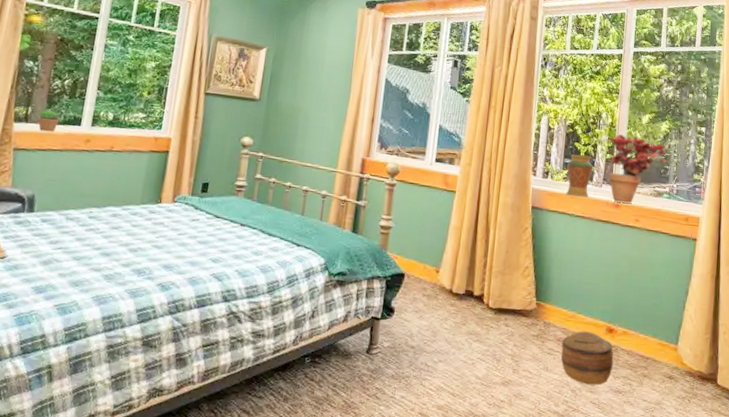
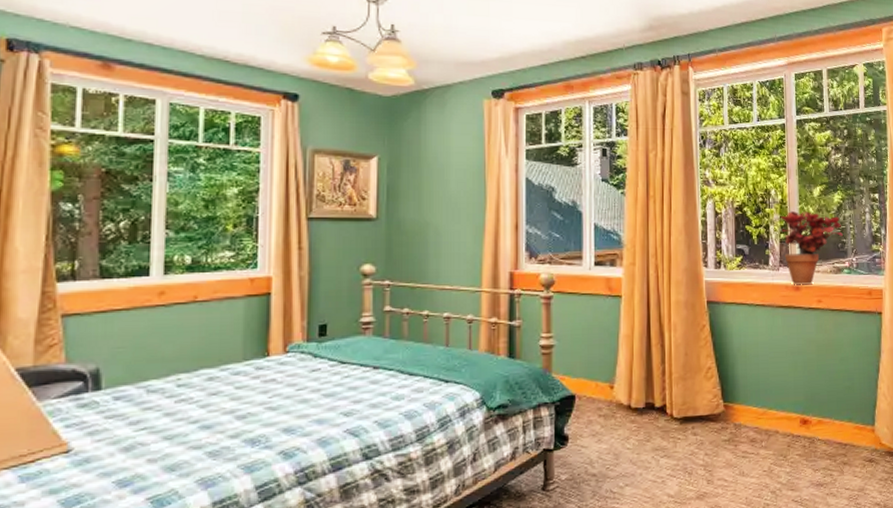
succulent plant: present [36,110,62,132] -> none [86,261,122,289]
basket: present [561,331,614,385] -> none [755,426,812,483]
decorative vase: present [566,154,593,198] -> none [740,238,768,285]

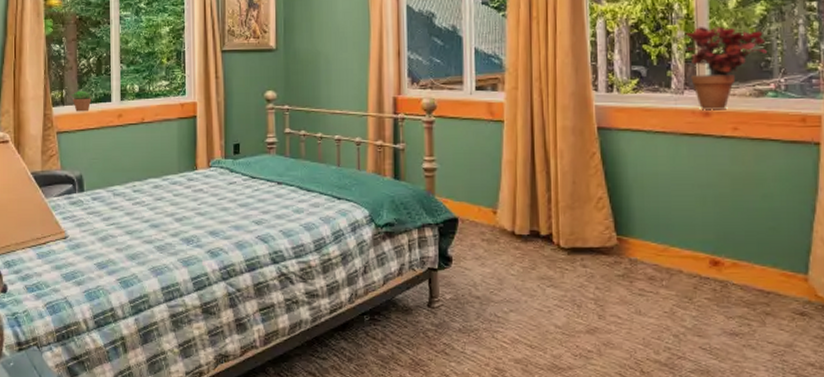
succulent plant: none [86,261,122,289] -> present [70,90,93,112]

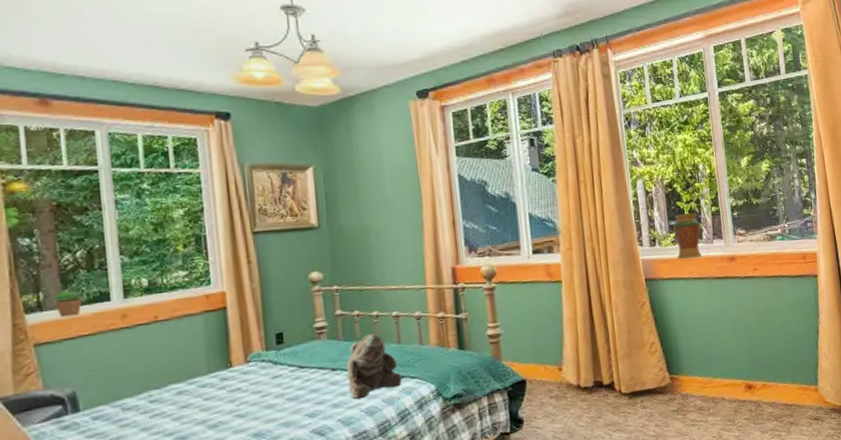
stuffed animal: none [290,154,339,214] -> present [346,334,403,400]
decorative vase: none [636,58,670,110] -> present [673,212,702,259]
potted plant: present [685,26,767,110] -> none [710,182,773,256]

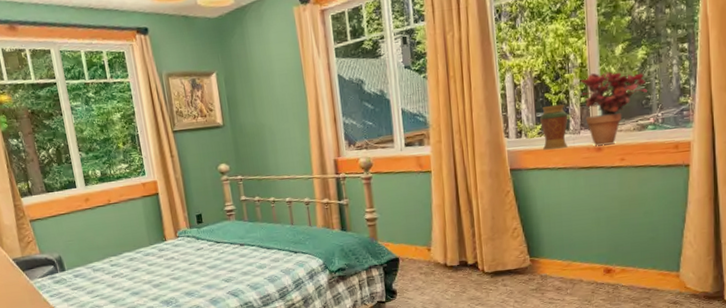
succulent plant: present [51,290,84,318] -> none [36,179,58,200]
stuffed animal: present [346,334,403,400] -> none [251,216,296,270]
potted plant: none [710,182,773,256] -> present [580,71,647,146]

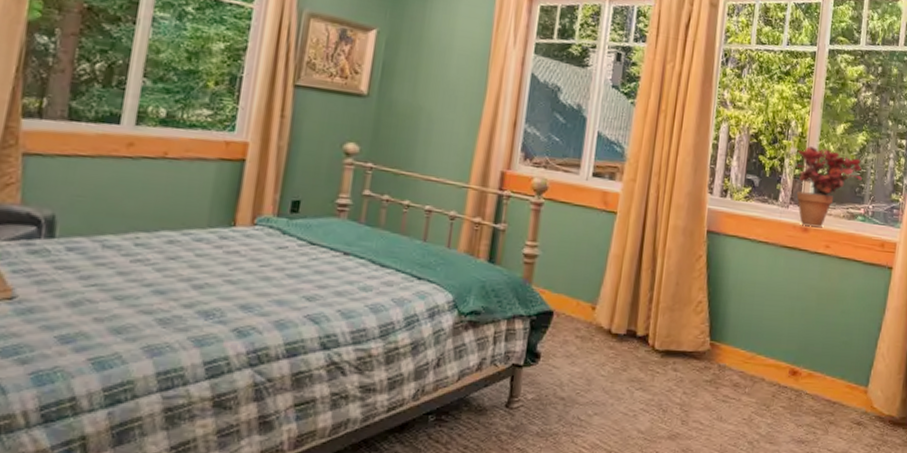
decorative vase: present [540,104,568,150] -> none [747,169,780,221]

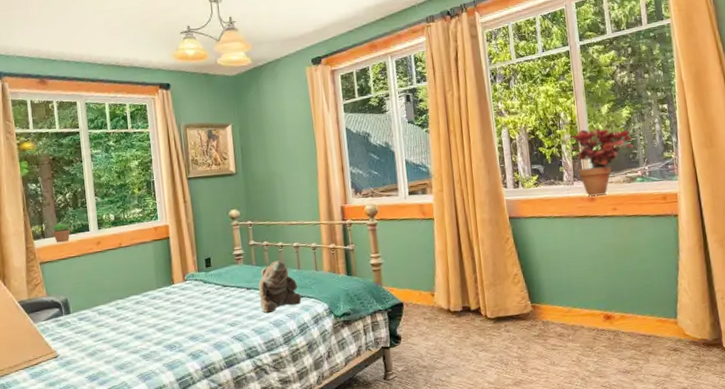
succulent plant: none [55,102,92,132] -> present [50,223,72,243]
stuffed animal: none [357,224,420,293] -> present [258,260,302,314]

